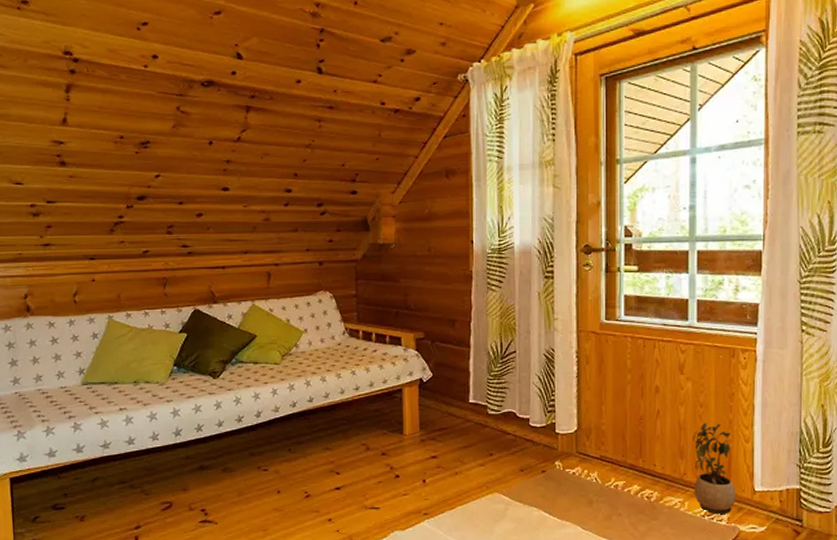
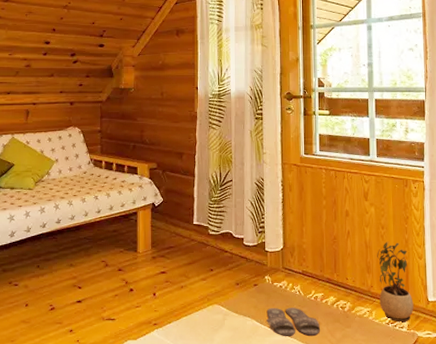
slippers: none [556,497,620,529] -> present [266,308,320,336]

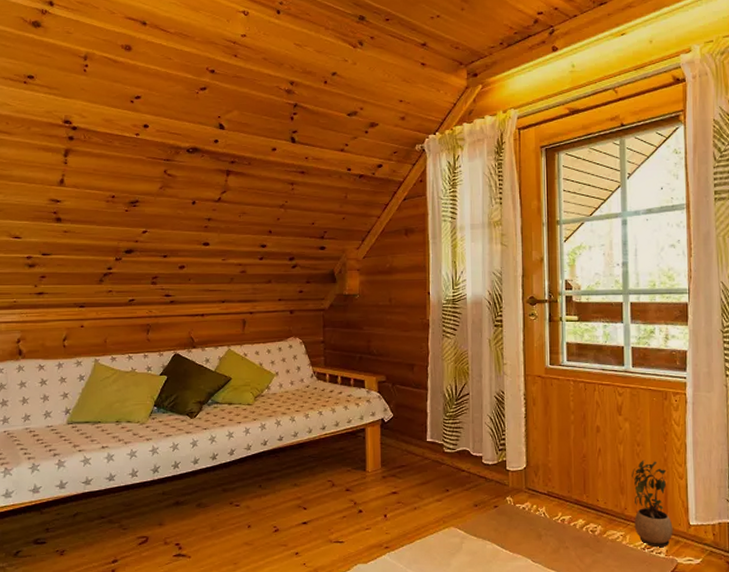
slippers: present [266,308,320,336] -> none [508,531,567,561]

